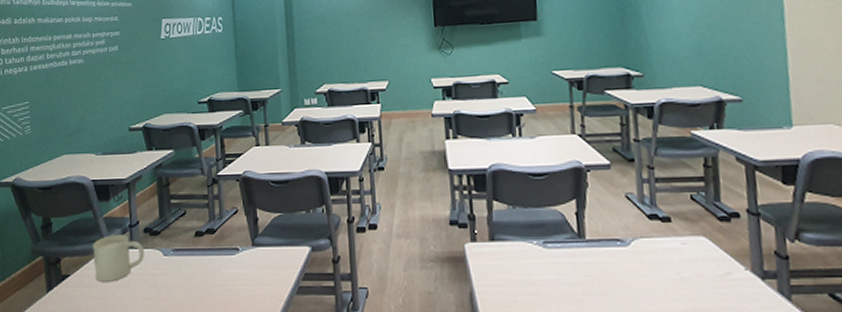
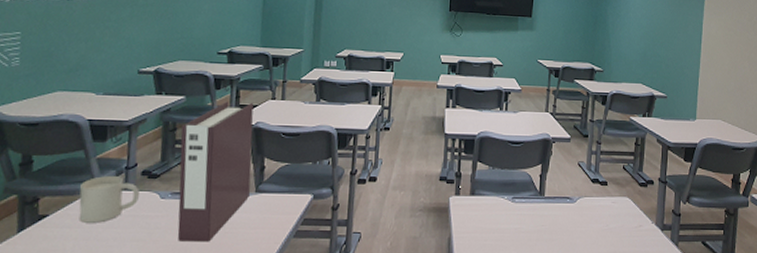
binder: none [173,150,247,300] -> present [177,101,254,242]

